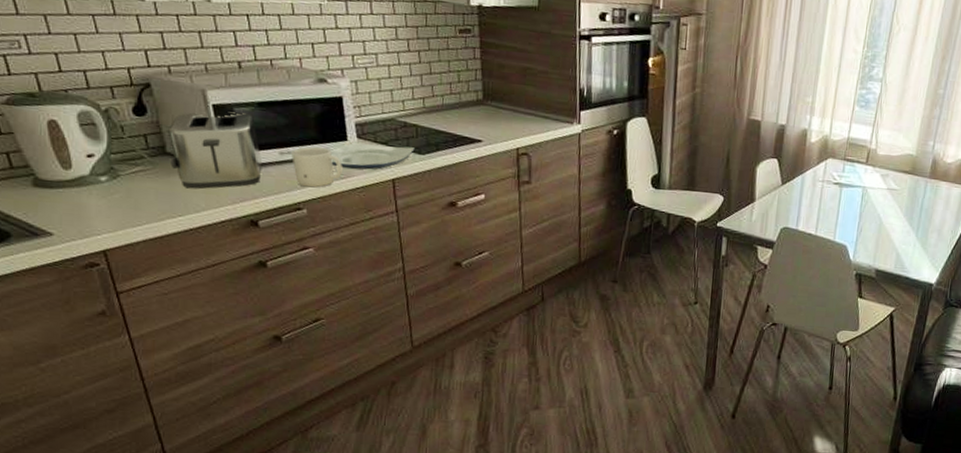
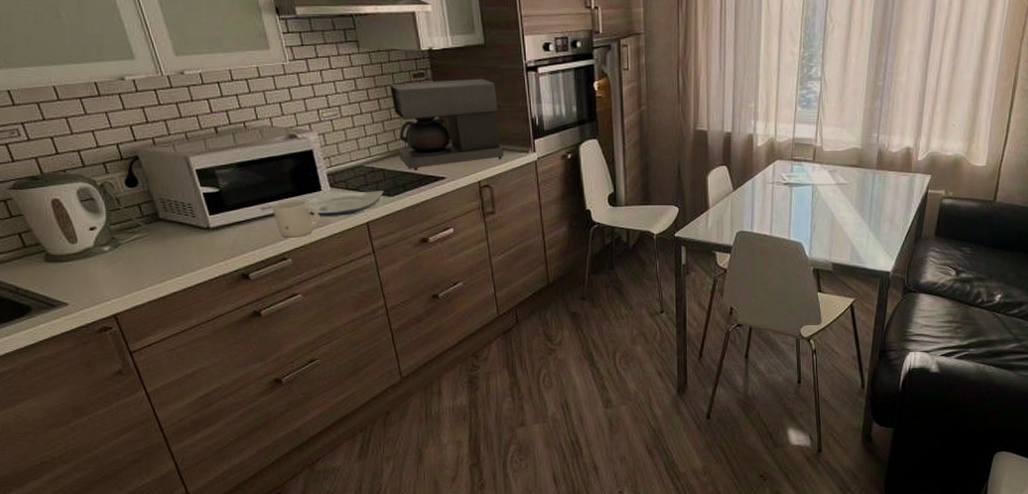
toaster: present [168,112,261,190] -> none [159,175,247,250]
coffee maker: none [433,37,547,131] -> present [390,78,504,172]

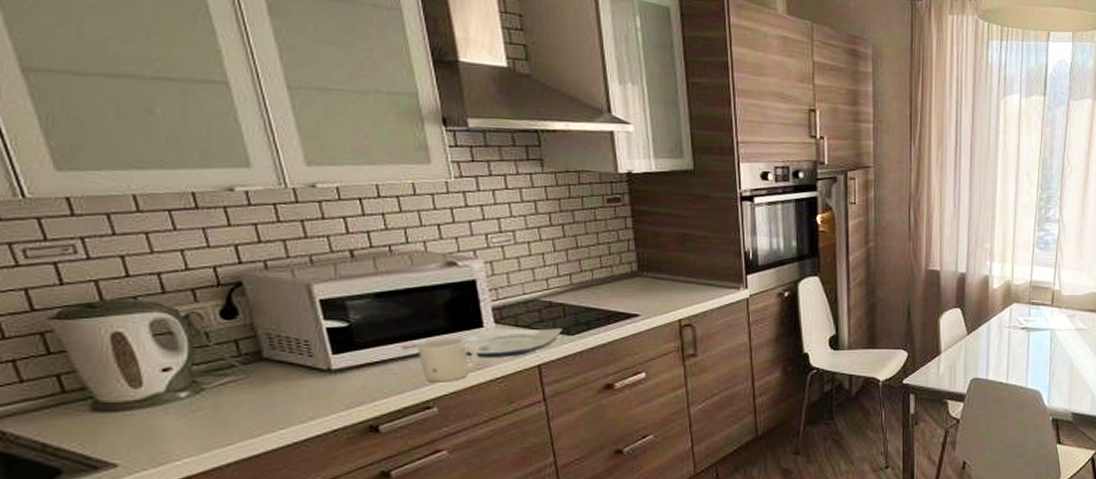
coffee maker: present [390,78,504,172] -> none [578,206,710,307]

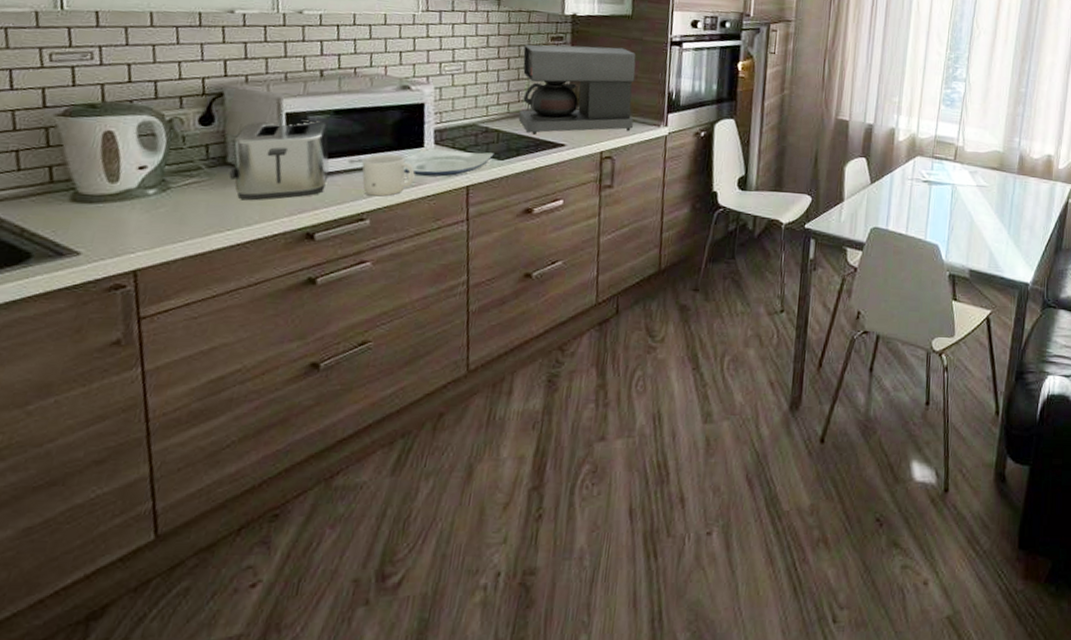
toaster: none [265,306,381,397] -> present [228,120,329,201]
coffee maker: none [578,206,710,307] -> present [518,44,636,136]

